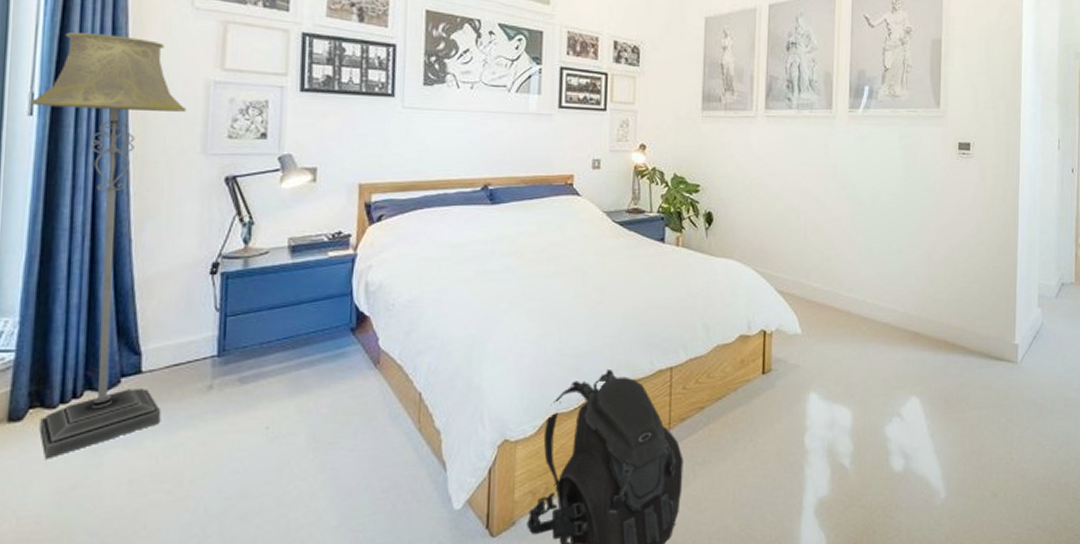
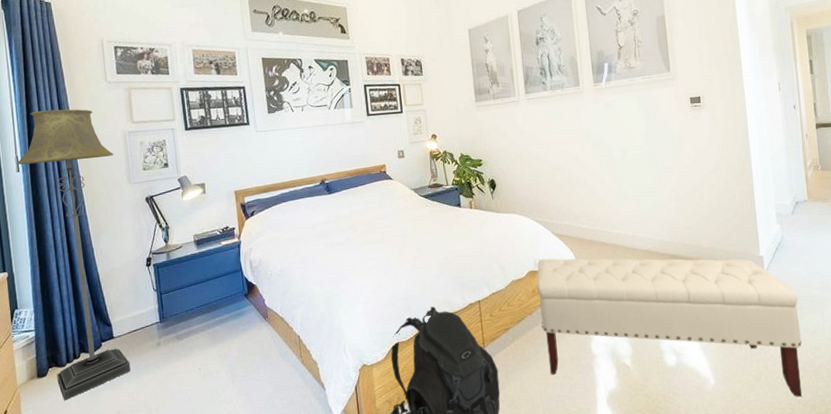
bench: none [747,321,1050,521] -> present [536,258,803,398]

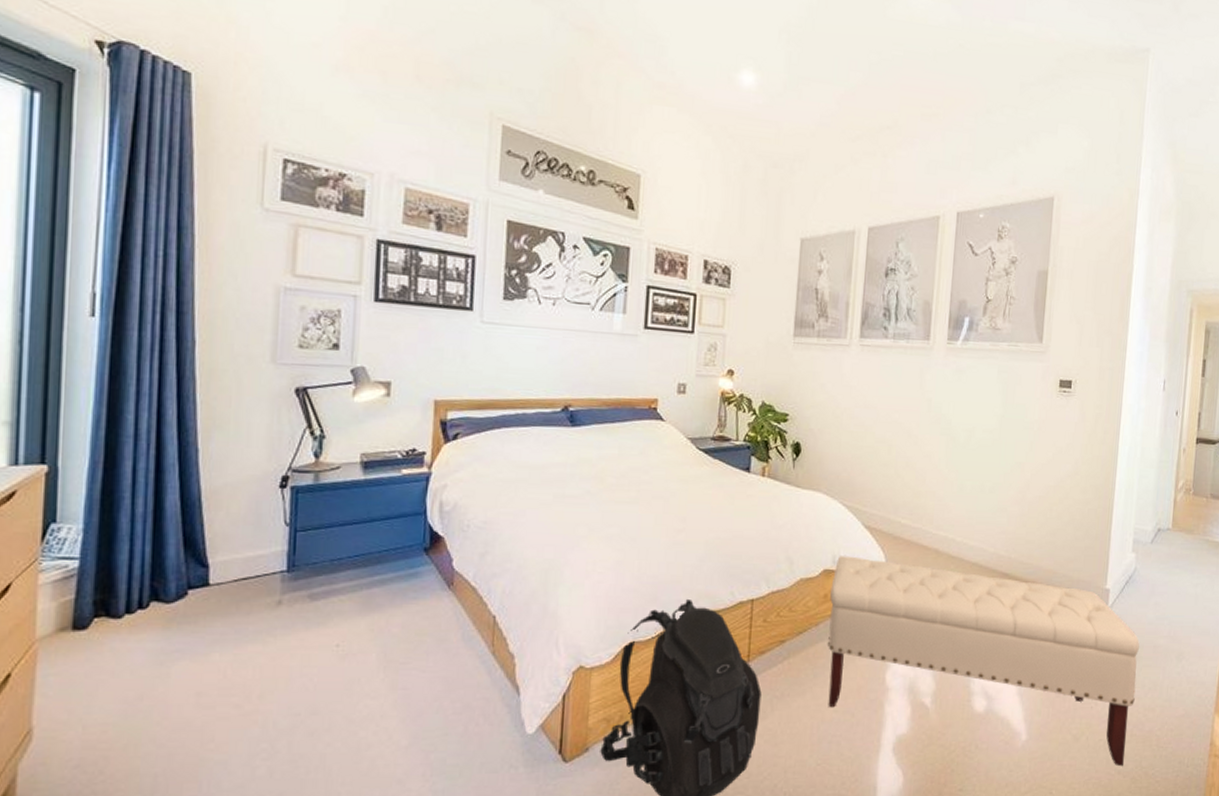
floor lamp: present [16,109,131,401] -> none [91,230,256,669]

